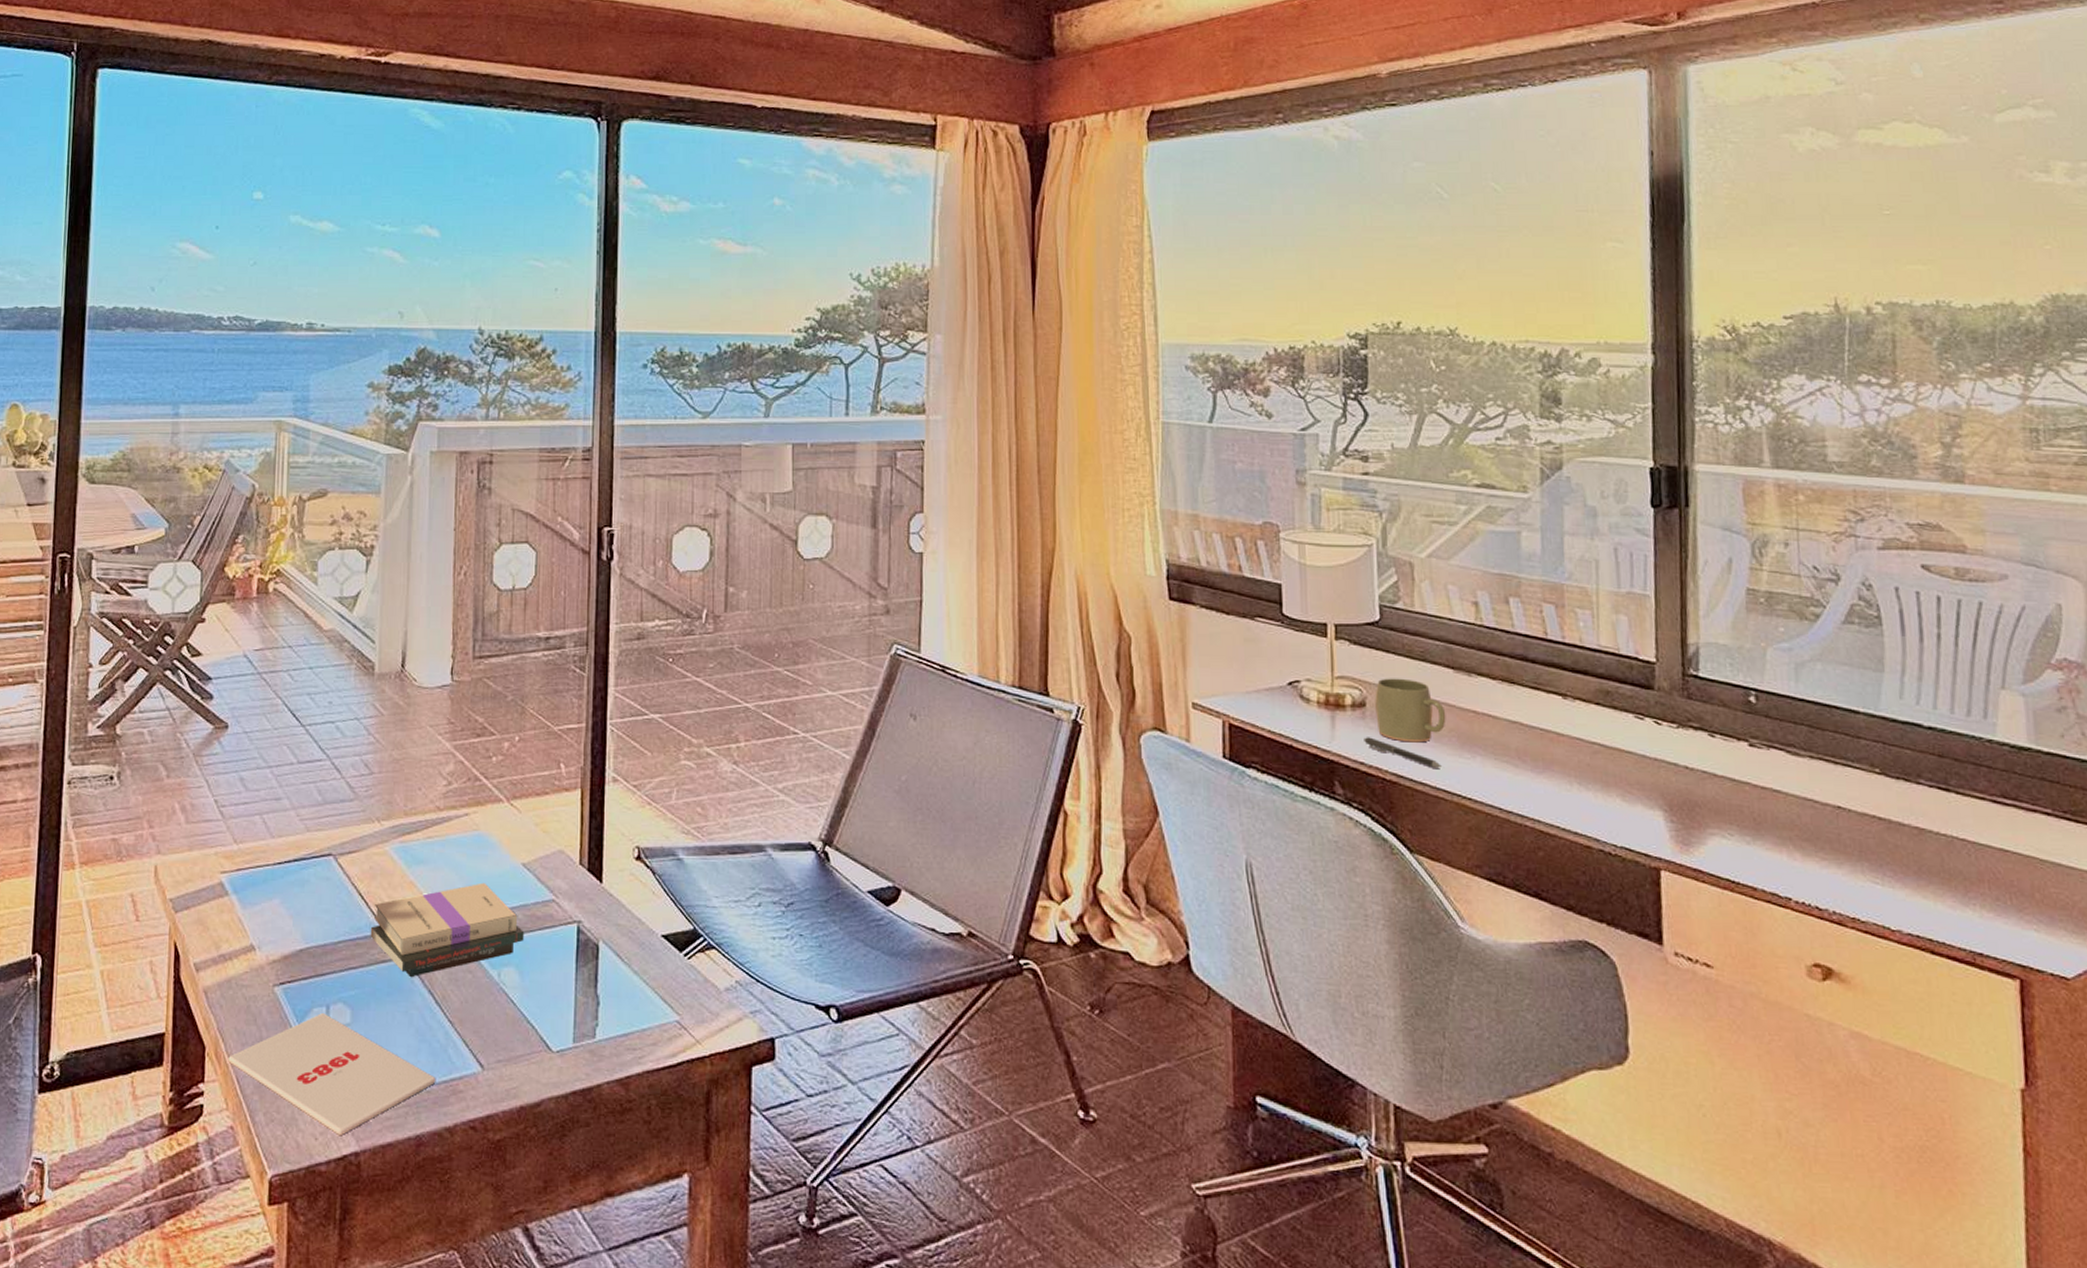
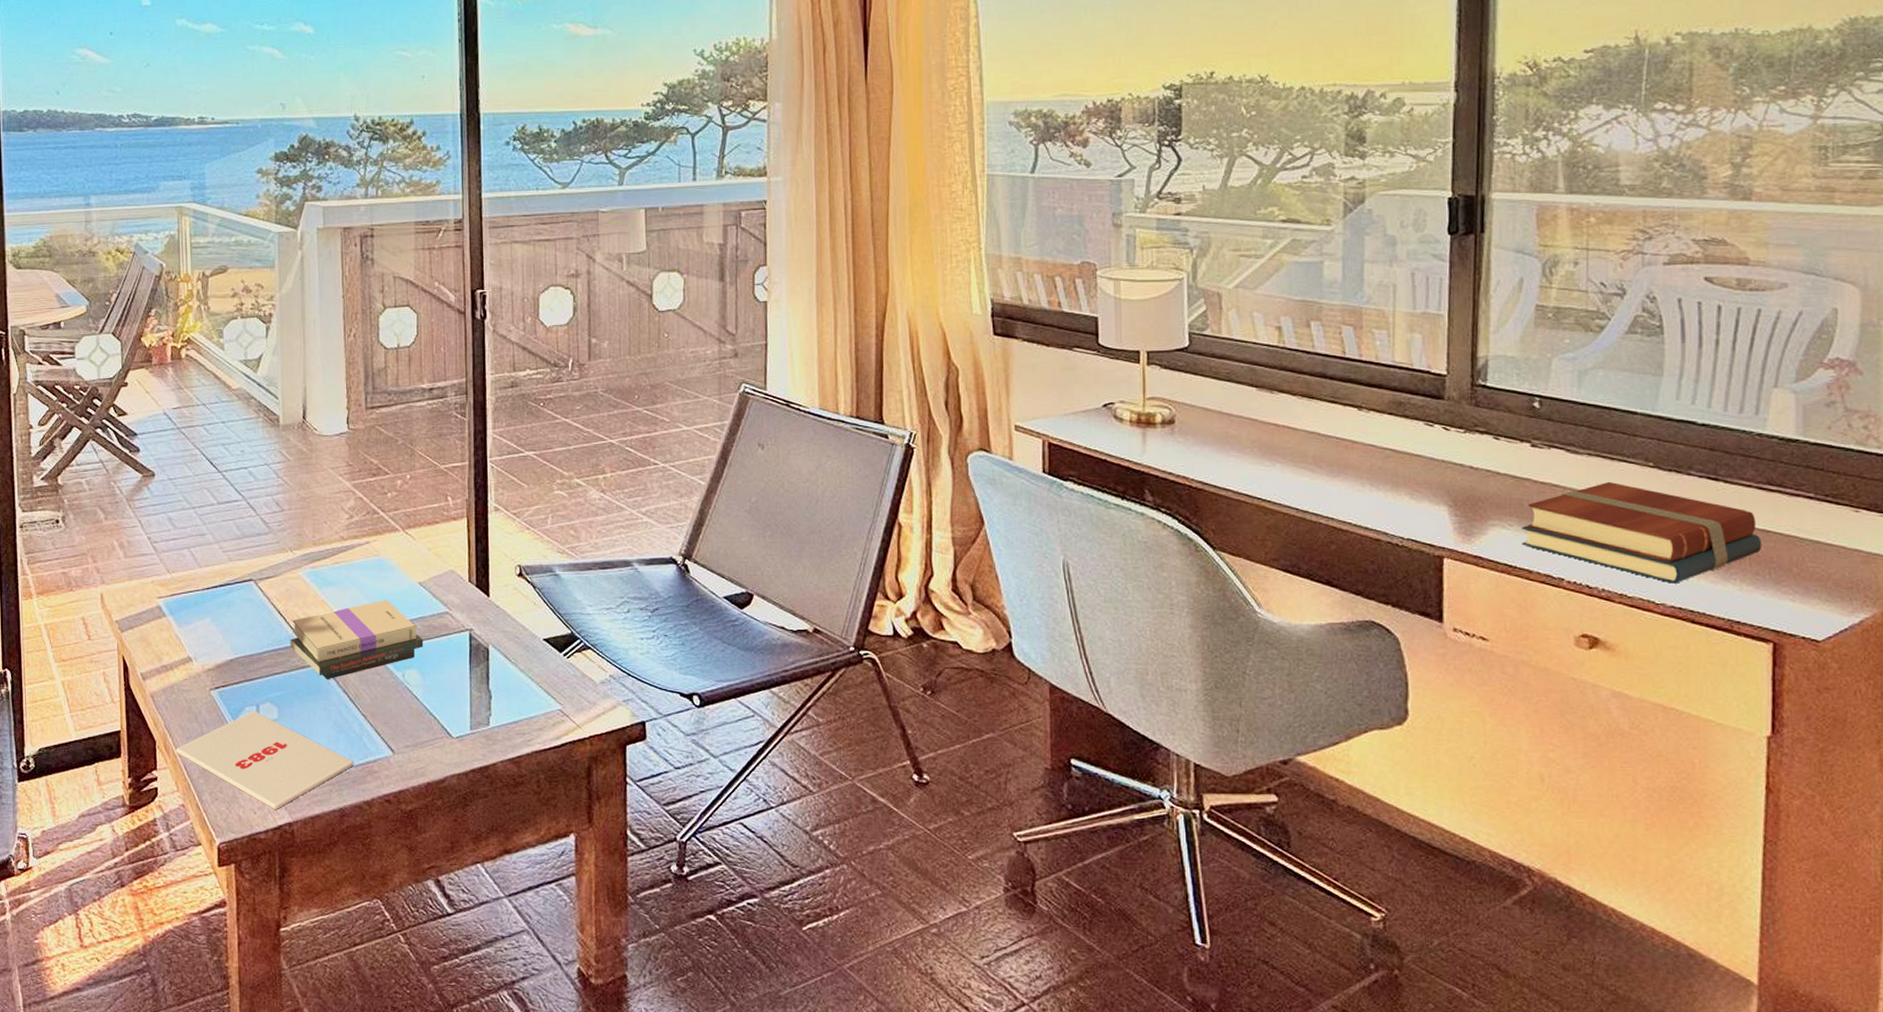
pen: present [1364,737,1443,768] -> none [1172,450,1245,475]
mug: present [1375,678,1446,743] -> none [1183,397,1249,454]
books: none [1743,788,2001,908] -> present [1521,481,1762,583]

